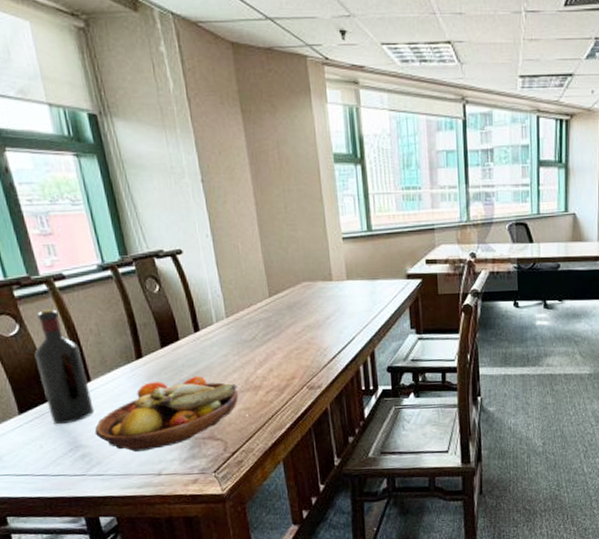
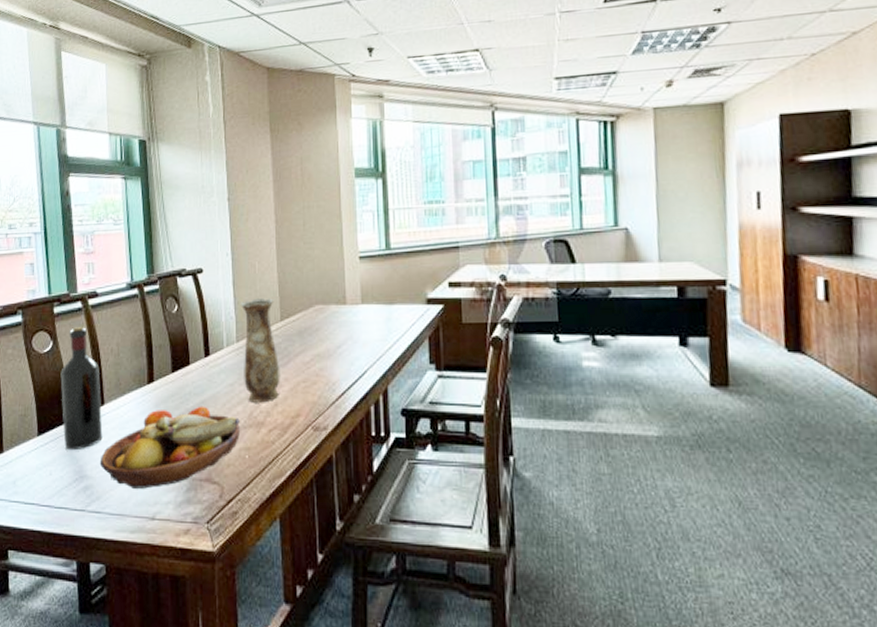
vase: none [226,277,274,370] -> present [240,298,280,403]

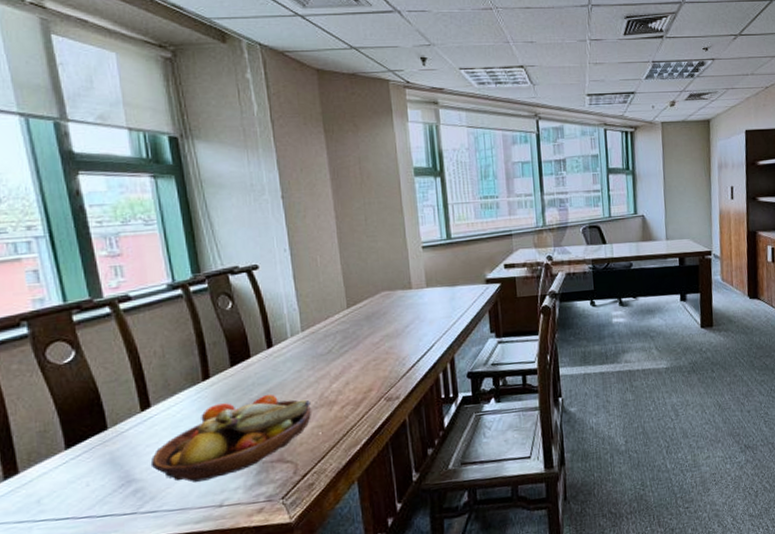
wine bottle: present [60,327,103,451] -> none [89,332,152,458]
vase: present [240,298,280,403] -> none [302,288,351,385]

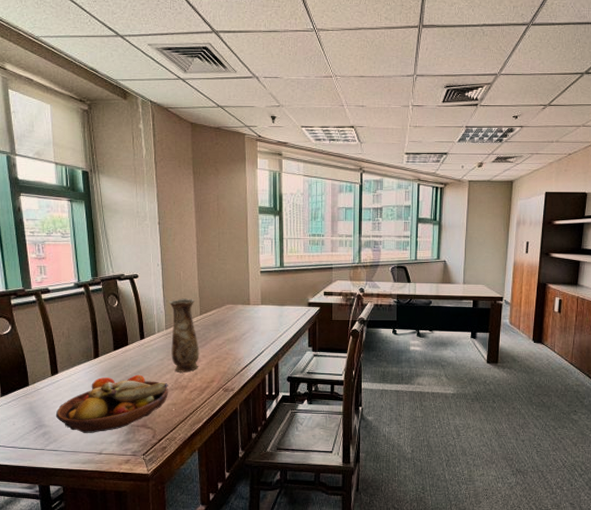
vase: none [302,288,351,385] -> present [168,298,199,373]

